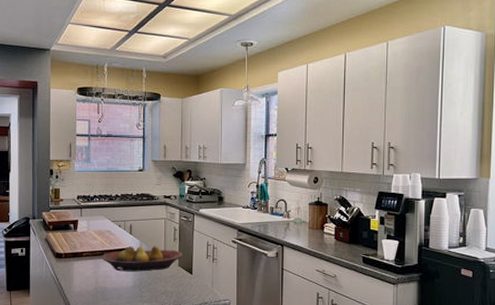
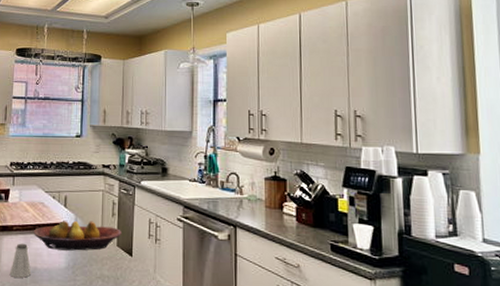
saltshaker: none [81,267,101,297] -> present [9,243,31,278]

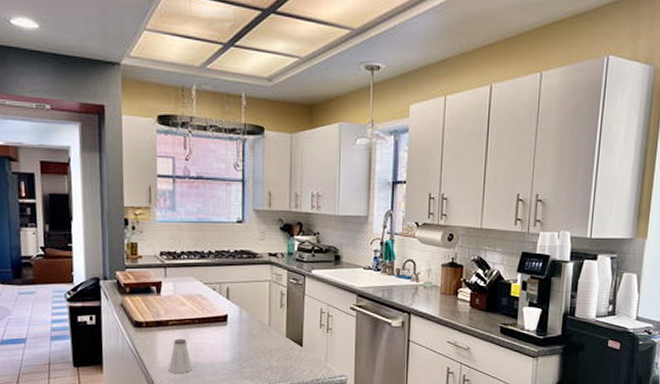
fruit bowl: present [33,221,121,251] -> none [192,312,291,344]

